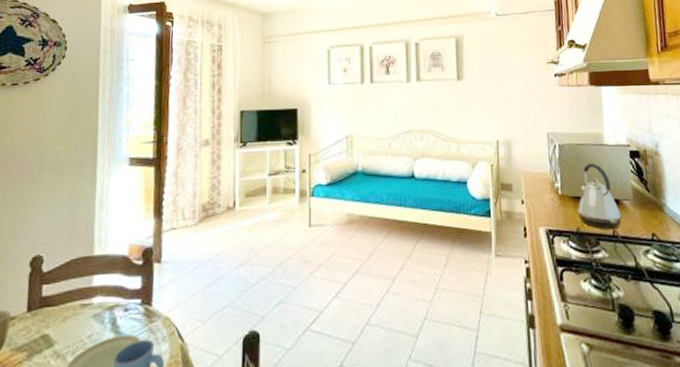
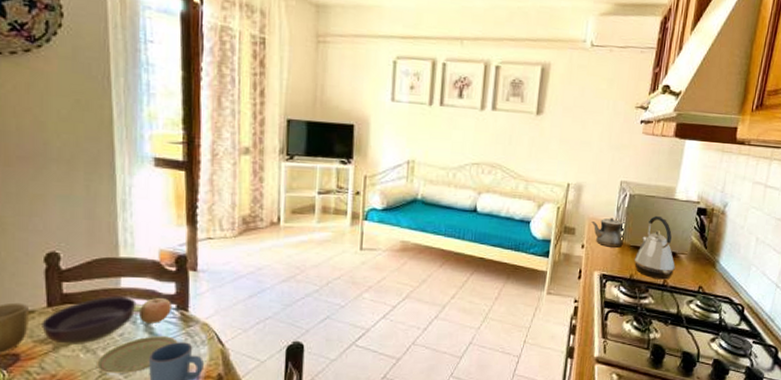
bowl: none [20,295,106,351] -> present [42,296,137,344]
fruit: none [107,293,137,322] -> present [139,297,171,323]
teapot: none [527,170,563,201] -> present [591,217,625,249]

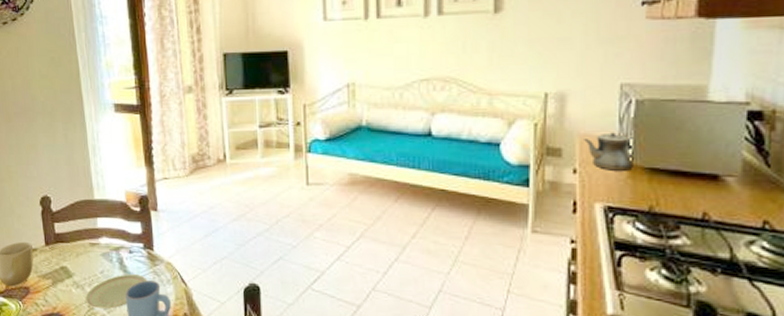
bowl: present [42,296,137,344] -> none [43,236,111,280]
fruit: present [139,297,171,323] -> none [114,236,140,262]
kettle: present [634,215,676,280] -> none [652,125,720,212]

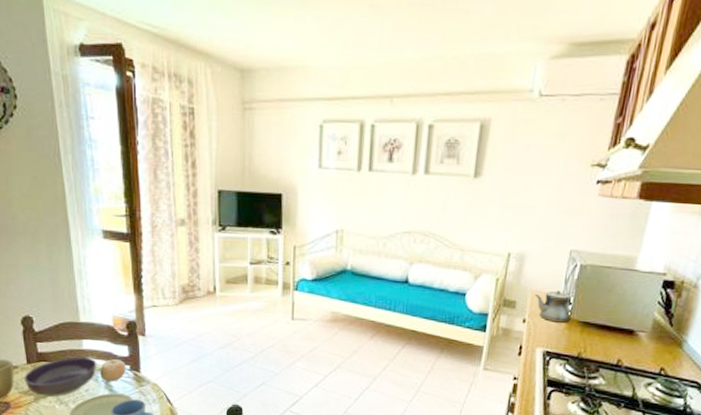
bowl: none [43,236,111,280] -> present [24,356,97,397]
fruit: none [114,236,140,262] -> present [100,358,126,382]

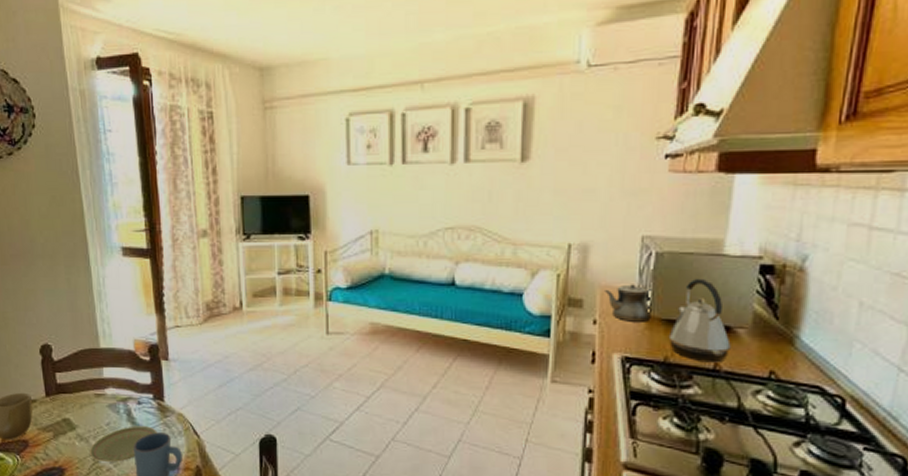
bowl: present [24,356,97,397] -> none [43,386,119,433]
fruit: present [100,358,126,382] -> none [121,386,149,413]
kettle: none [583,288,633,359] -> present [668,278,731,363]

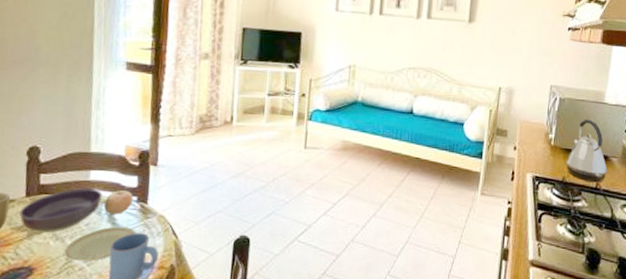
bowl: none [43,386,119,433] -> present [19,188,103,233]
fruit: none [121,386,149,413] -> present [104,189,133,215]
teapot: present [605,284,652,324] -> none [523,120,556,151]

